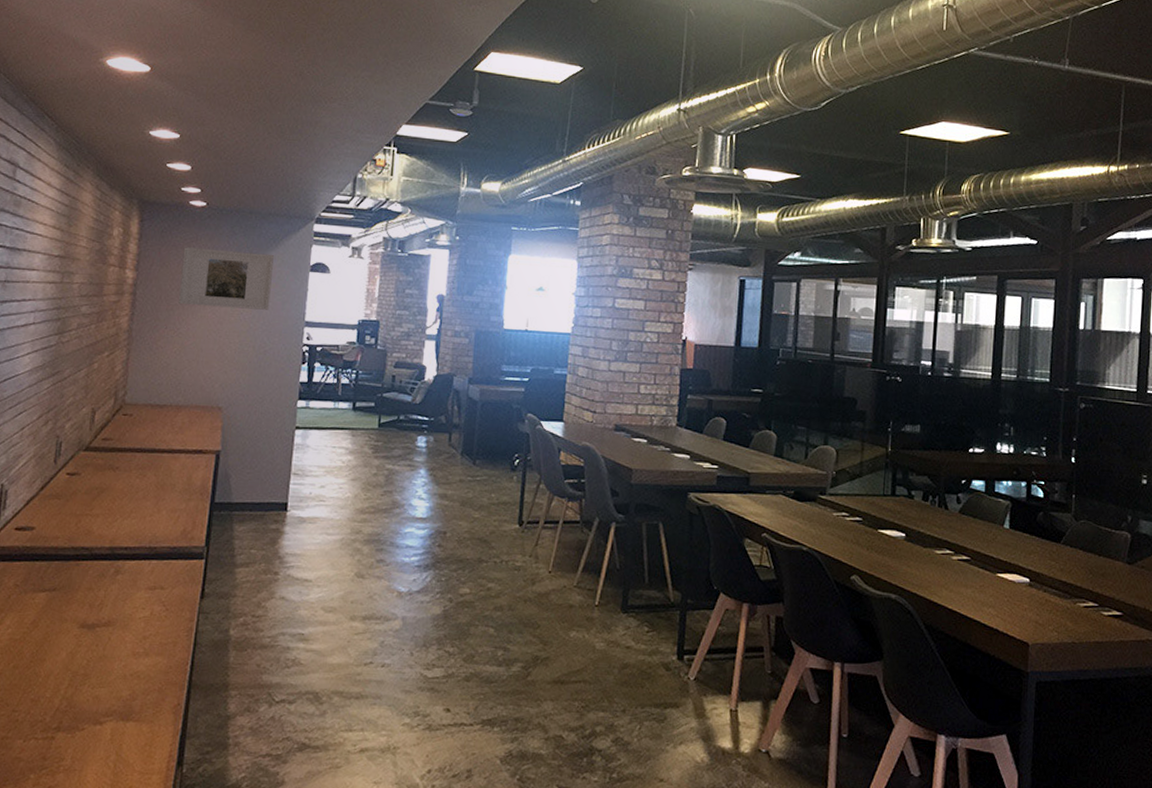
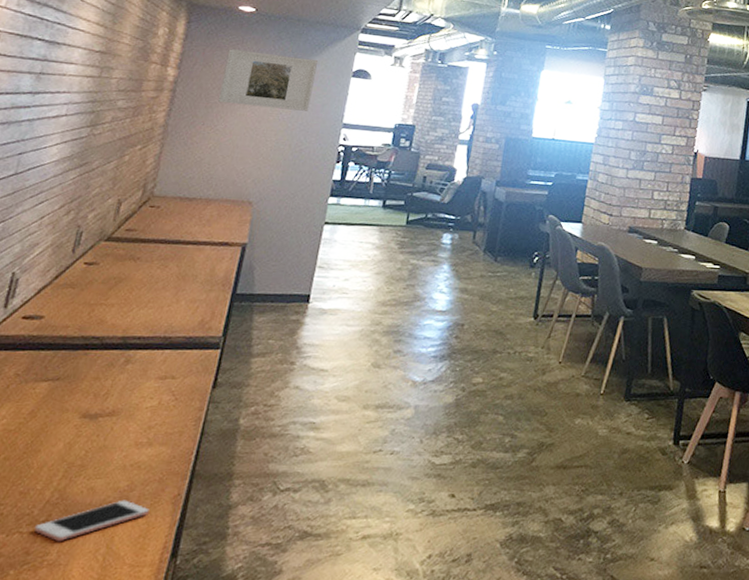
cell phone: none [47,708,152,749] -> present [33,500,150,542]

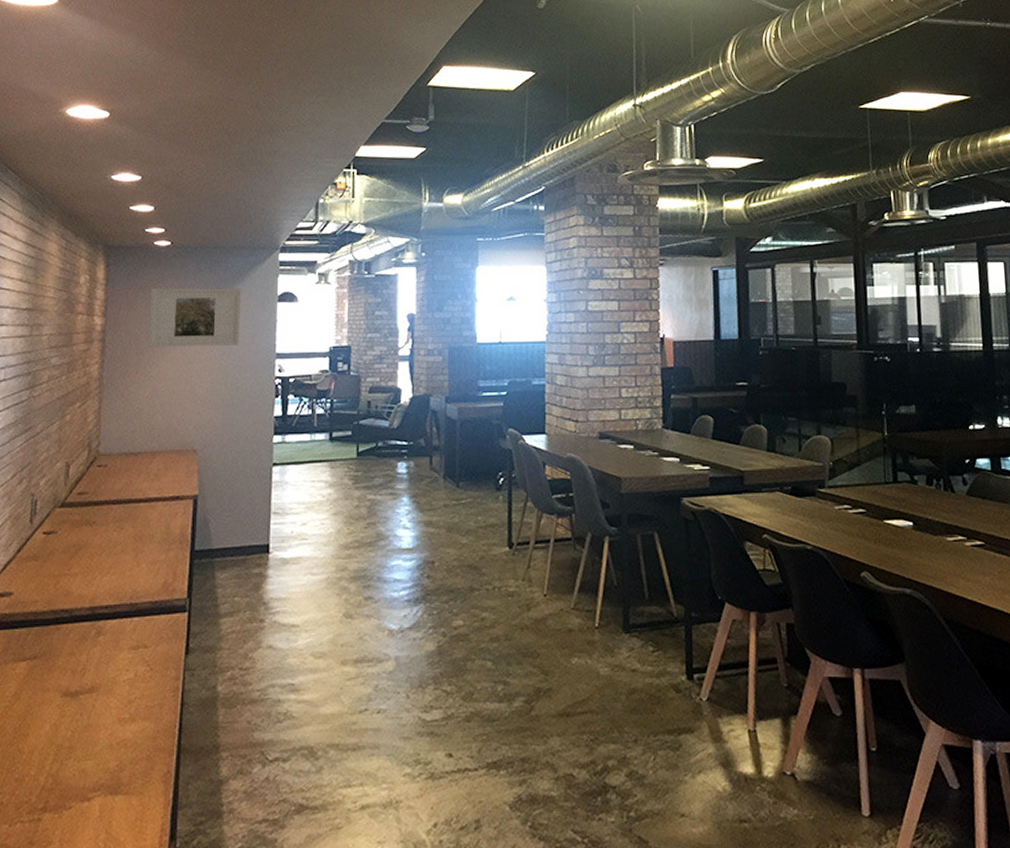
cell phone: present [33,500,150,542] -> none [34,781,142,830]

